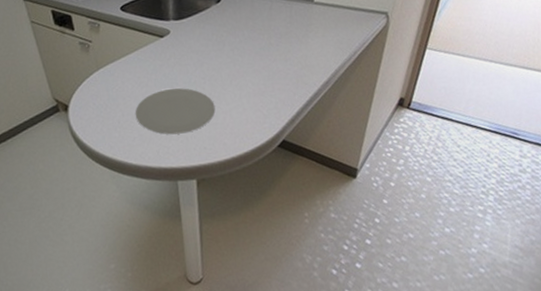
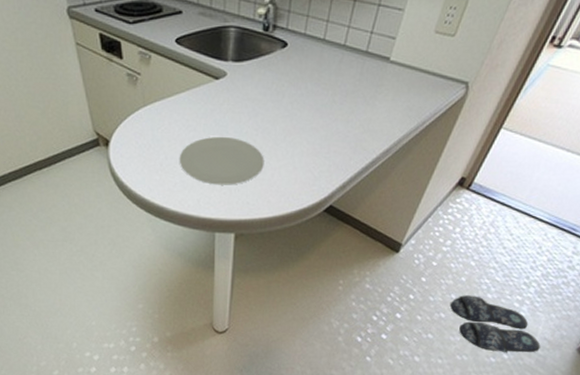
slippers: none [416,211,514,267] -> present [450,295,541,353]

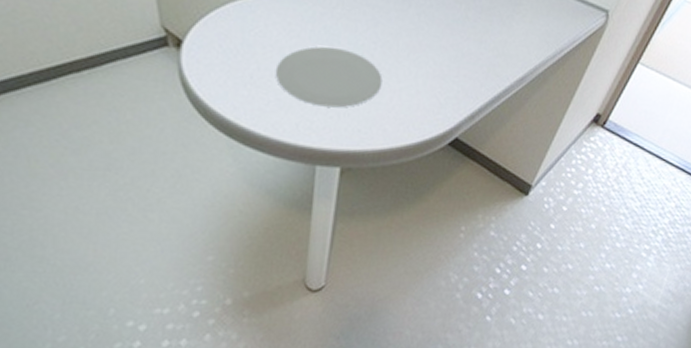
slippers: present [450,295,541,353] -> none [578,244,665,308]

